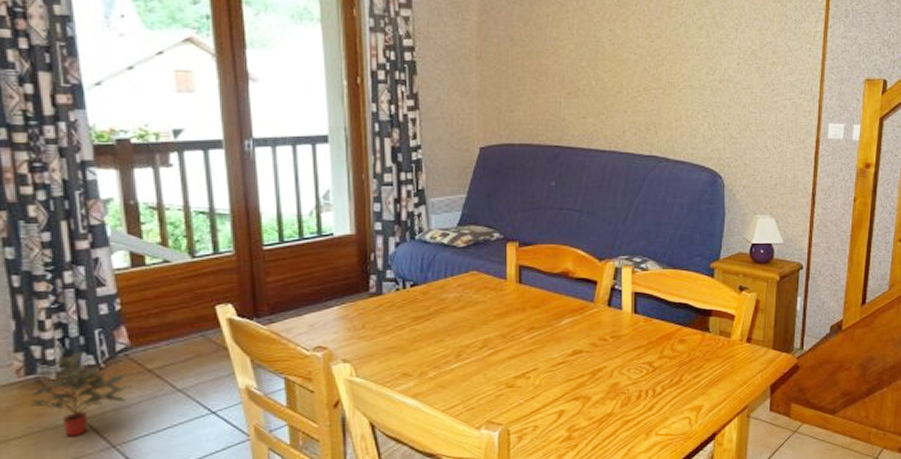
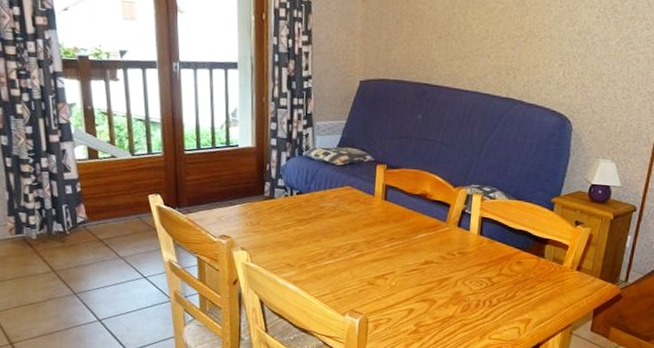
potted plant: present [31,352,132,437] -> none [20,221,88,284]

